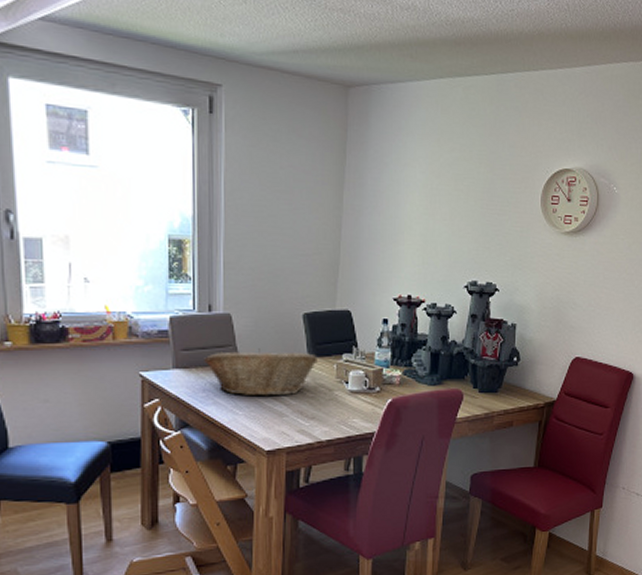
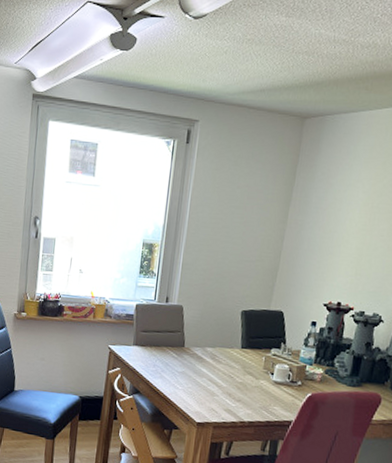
fruit basket: present [203,348,318,397] -> none [156,335,249,379]

